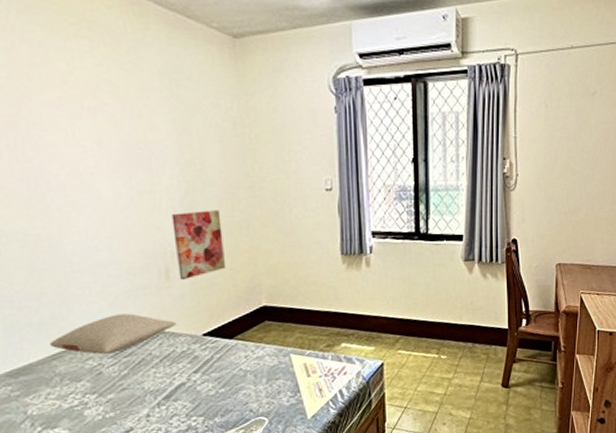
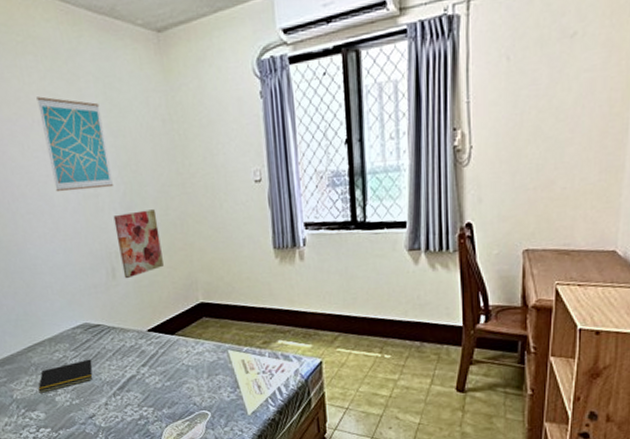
pillow: present [49,313,177,355] -> none [24,310,125,348]
notepad: none [62,366,134,407] -> present [38,359,93,393]
wall art: none [89,83,175,186] -> present [37,96,114,192]

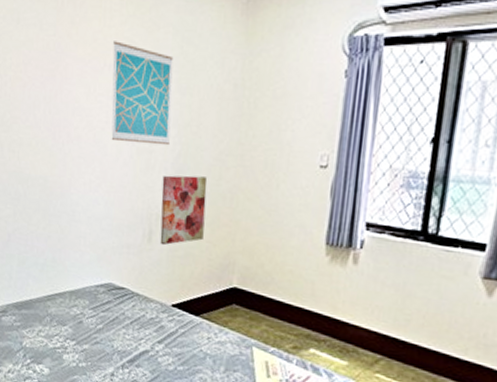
notepad: present [38,359,93,393] -> none [48,321,108,348]

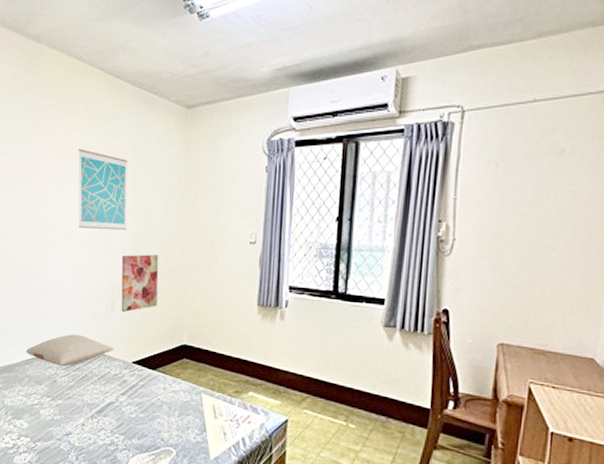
pillow: none [47,267,151,306] -> present [25,334,114,367]

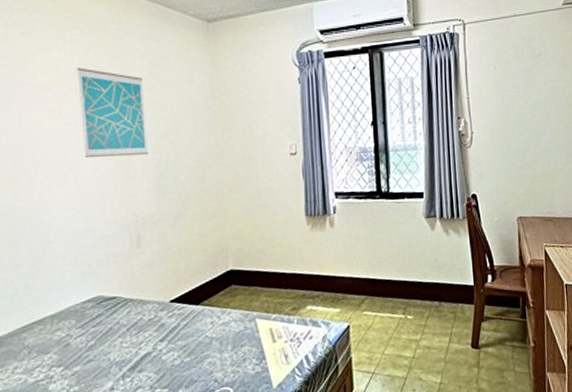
pillow: present [25,334,114,367] -> none [20,281,145,325]
wall art: present [121,254,159,313] -> none [145,178,194,247]

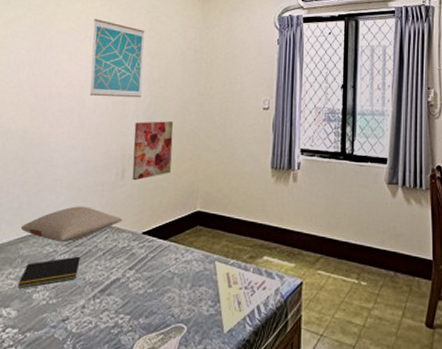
pillow: none [20,281,145,325] -> present [20,206,123,243]
notepad: none [28,336,101,382] -> present [18,256,81,288]
wall art: none [145,178,194,247] -> present [132,121,174,181]

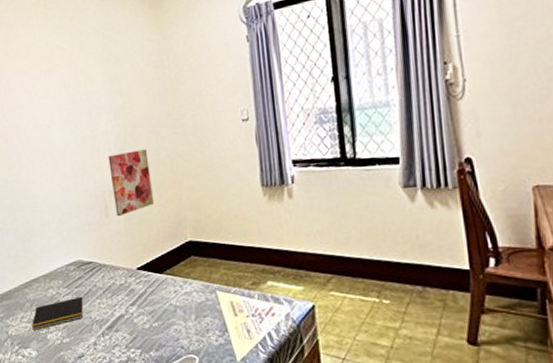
pillow: present [20,206,123,243] -> none [22,247,116,285]
wall art: present [89,19,145,98] -> none [45,50,110,135]

